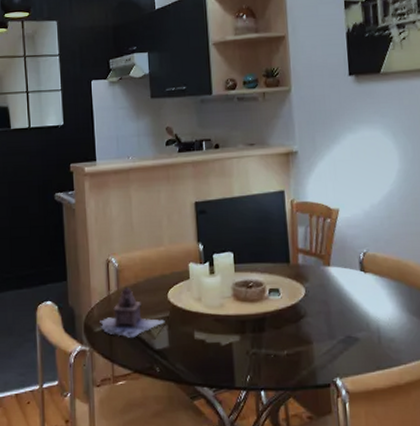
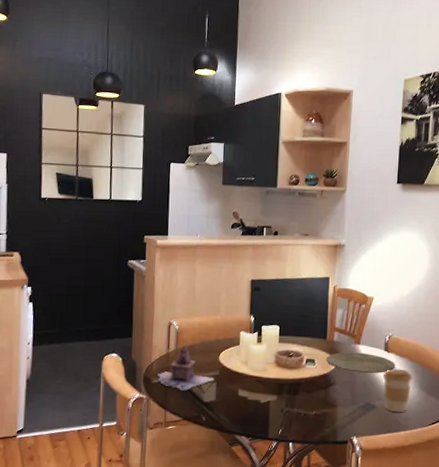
plate: none [293,275,375,300] -> present [327,352,395,373]
coffee cup: none [362,292,399,345] -> present [382,369,412,413]

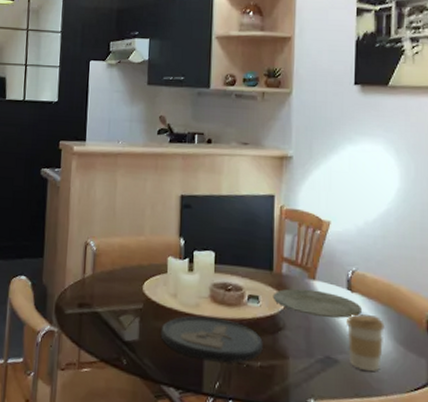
teapot: present [157,348,215,392] -> none [71,273,138,327]
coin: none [234,378,317,414] -> present [160,316,263,363]

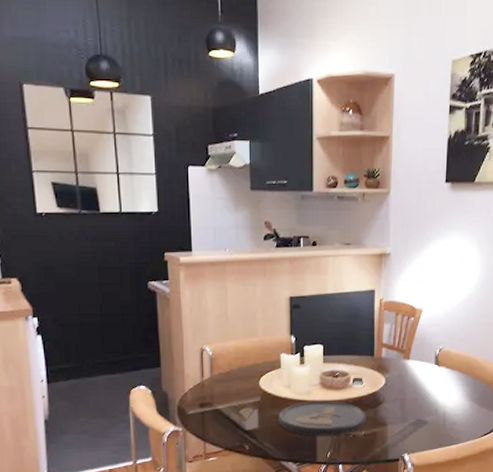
plate: present [274,288,361,318] -> none [375,368,446,389]
coffee cup: present [346,314,385,372] -> none [433,383,464,427]

